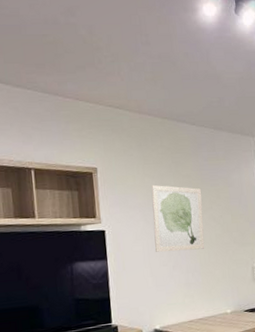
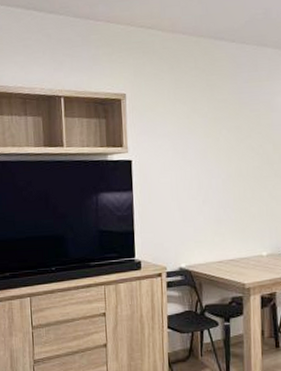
wall art: present [151,184,205,252] -> none [182,110,240,185]

